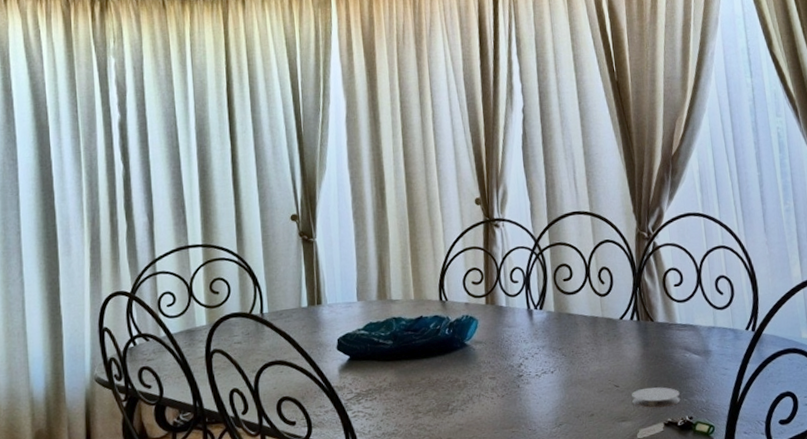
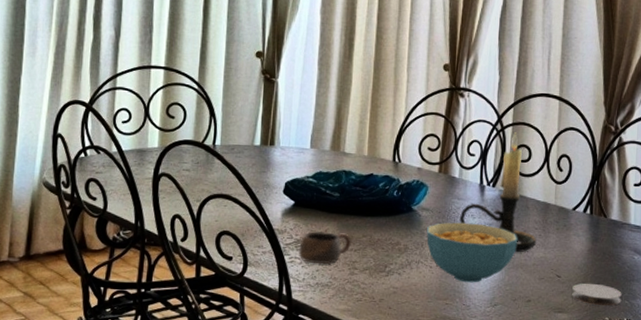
cup: none [360,379,412,415] -> present [298,230,352,265]
cereal bowl: none [483,347,573,408] -> present [426,222,518,283]
candle holder: none [512,253,591,370] -> present [459,132,537,253]

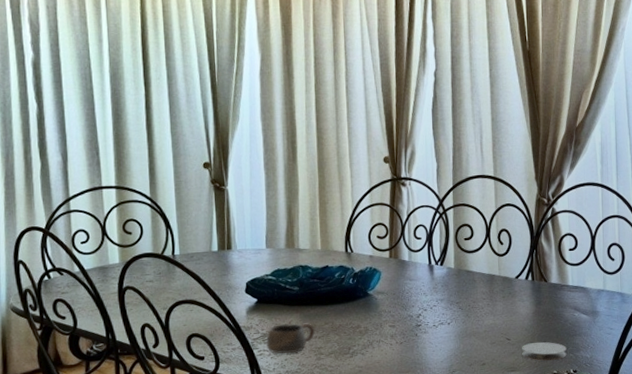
cereal bowl: present [426,222,518,283] -> none [384,300,469,355]
candle holder: present [459,132,537,253] -> none [412,213,486,323]

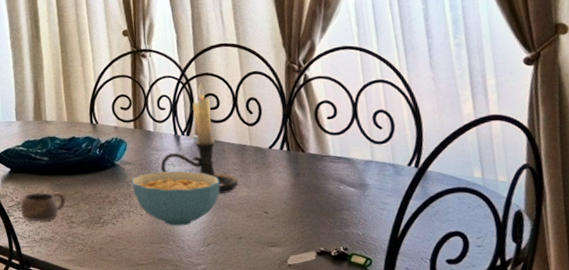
cereal bowl: none [384,300,469,355] -> present [132,171,220,226]
candle holder: none [412,213,486,323] -> present [160,83,239,194]
coaster: present [522,342,567,361] -> none [282,216,334,237]

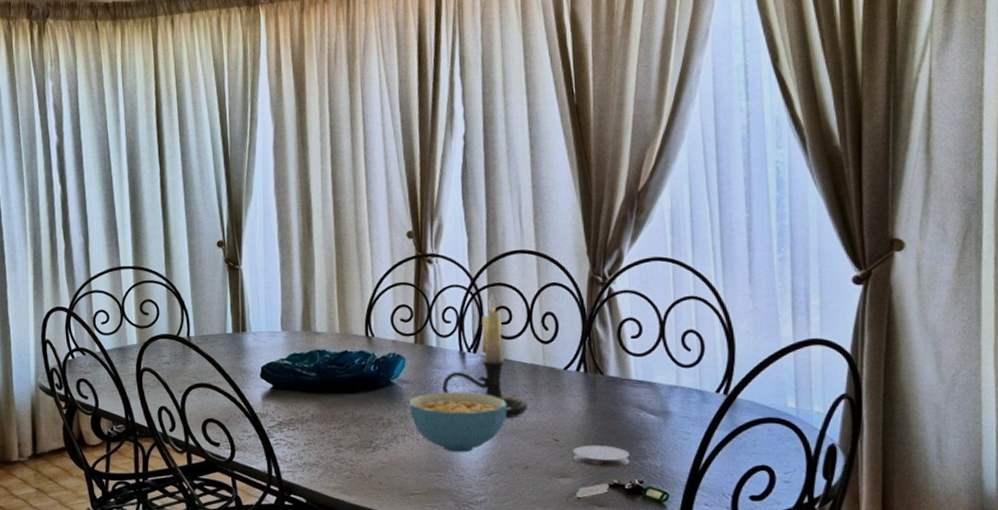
cup: present [20,192,67,222] -> none [282,411,335,445]
coaster: none [282,216,334,237] -> present [573,445,630,468]

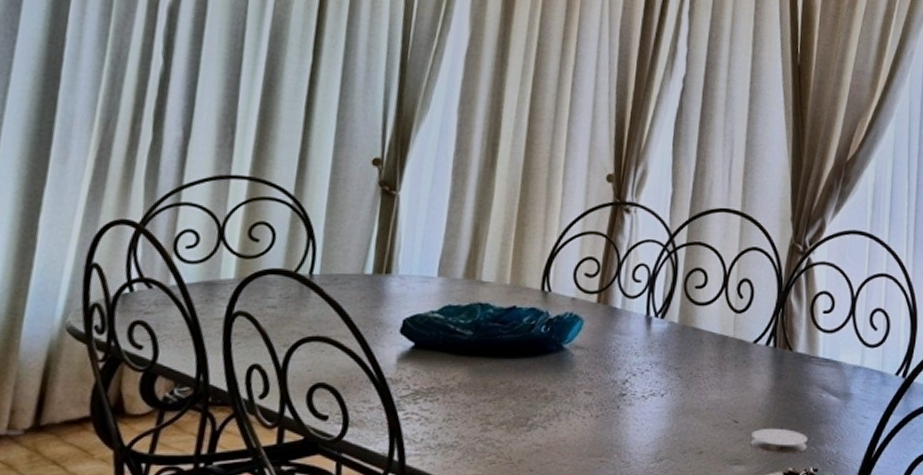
cereal bowl: present [409,392,508,453] -> none [579,362,690,434]
candle holder: present [441,294,528,419] -> none [619,254,712,396]

